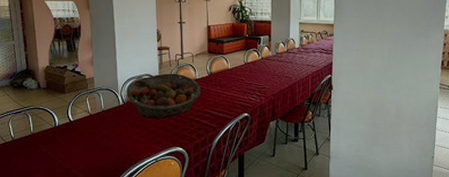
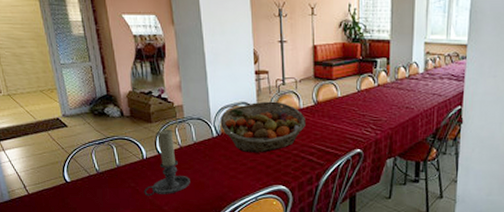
candle holder: none [54,99,97,161] -> present [144,129,190,196]

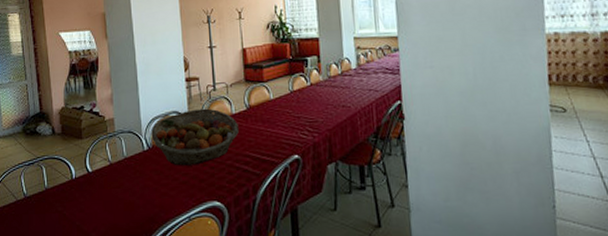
candle holder: present [144,129,190,196] -> none [71,144,120,222]

